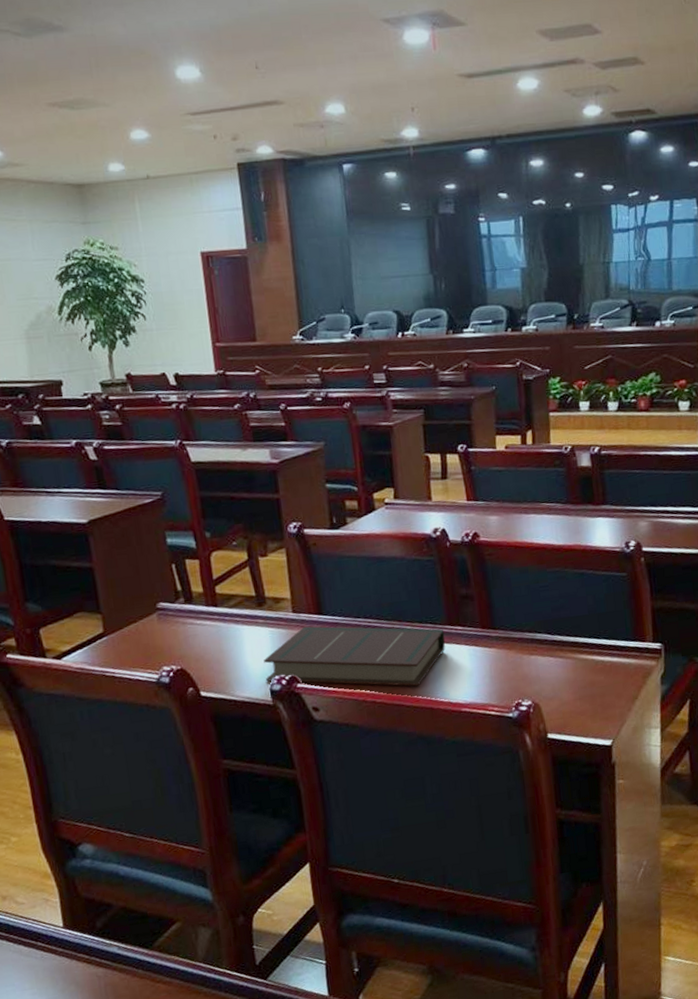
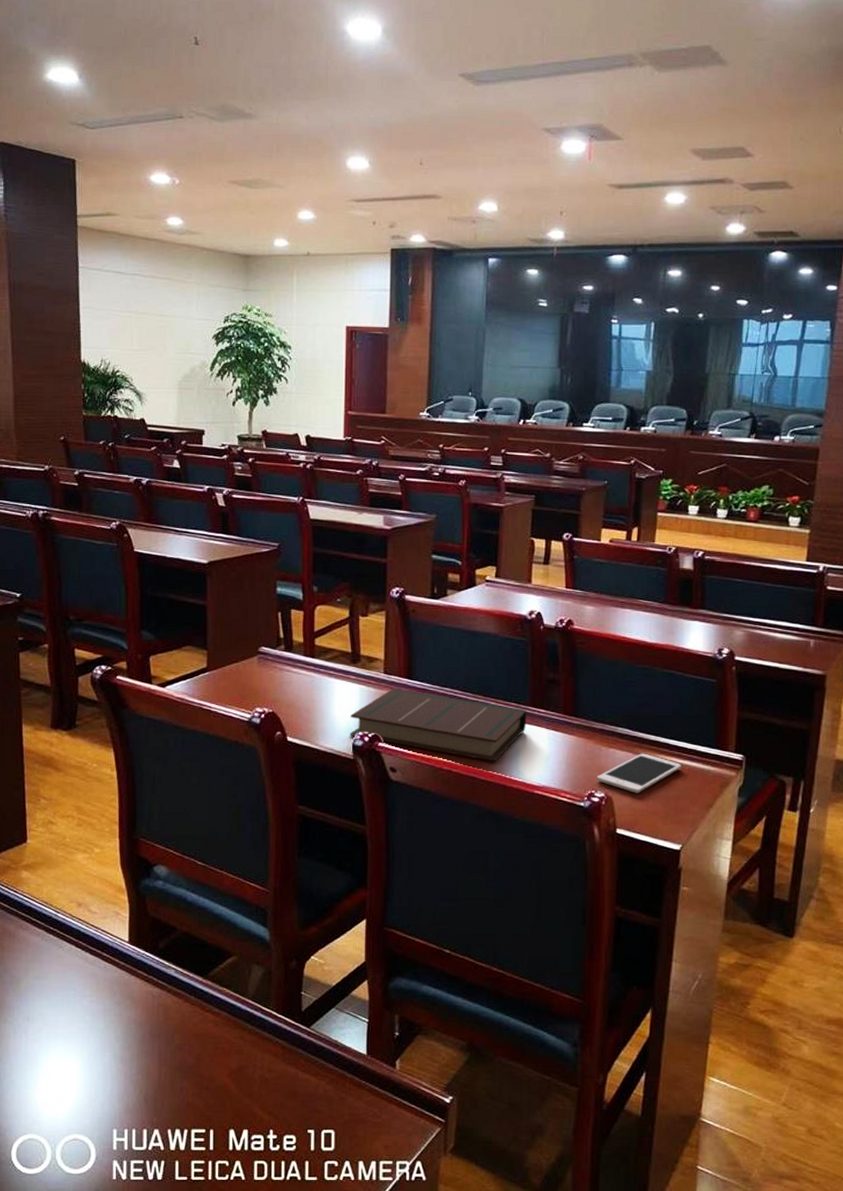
cell phone: none [522,655,604,697] -> present [597,753,682,793]

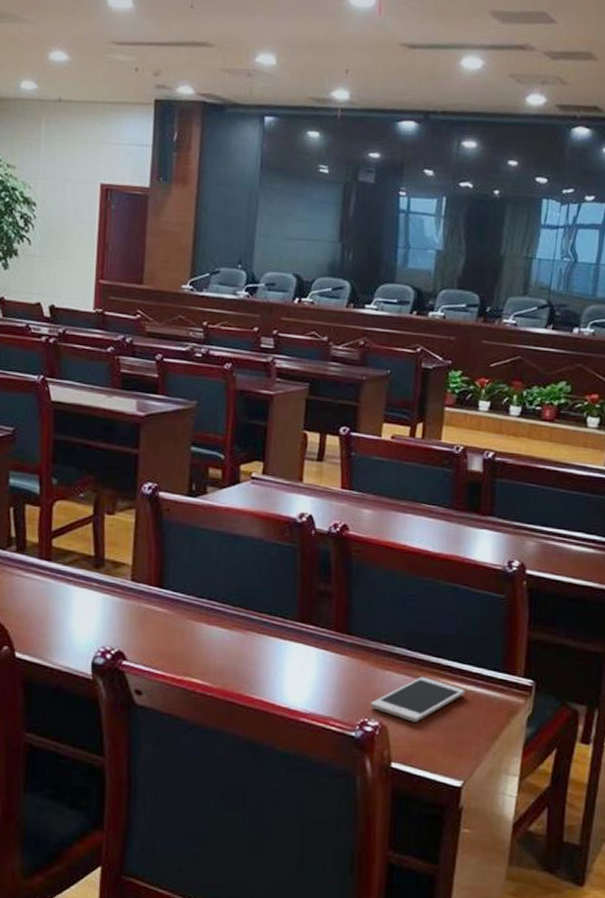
book: present [350,688,527,762] -> none [89,598,294,685]

